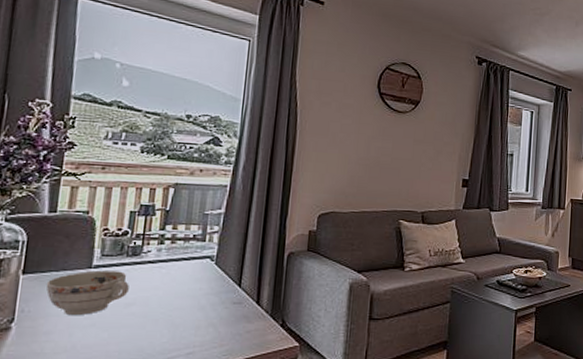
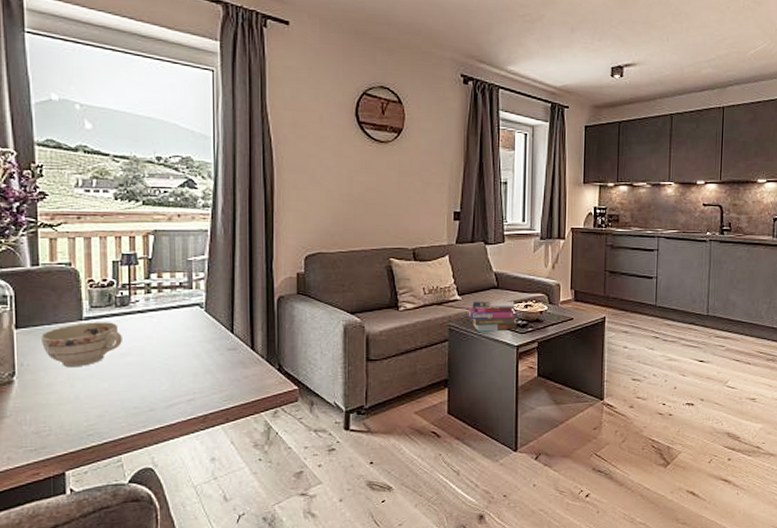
books: none [470,264,517,295] -> present [468,301,517,332]

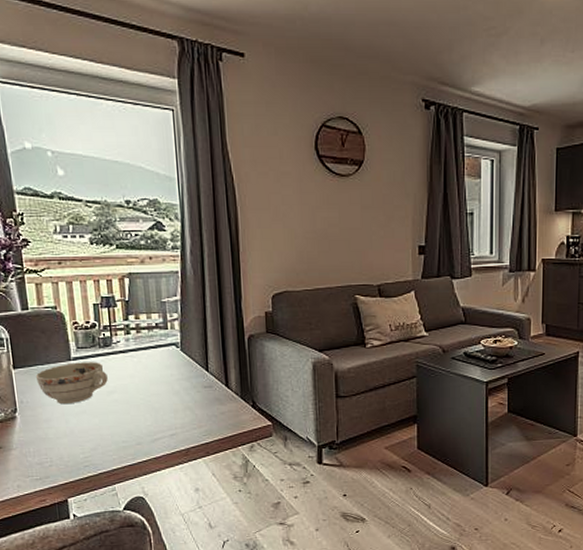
books: present [468,301,517,332] -> none [435,336,486,368]

